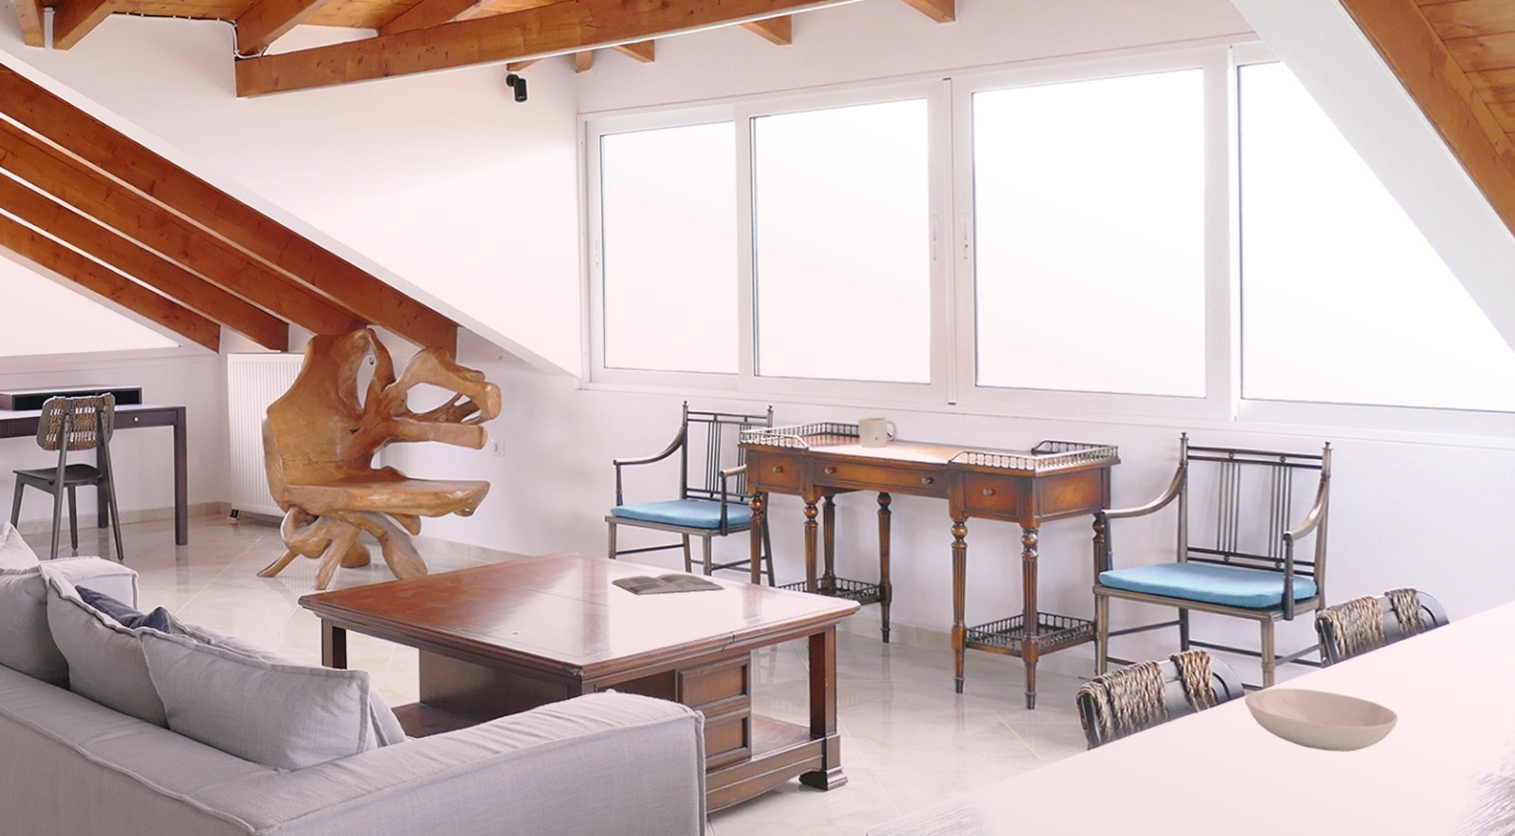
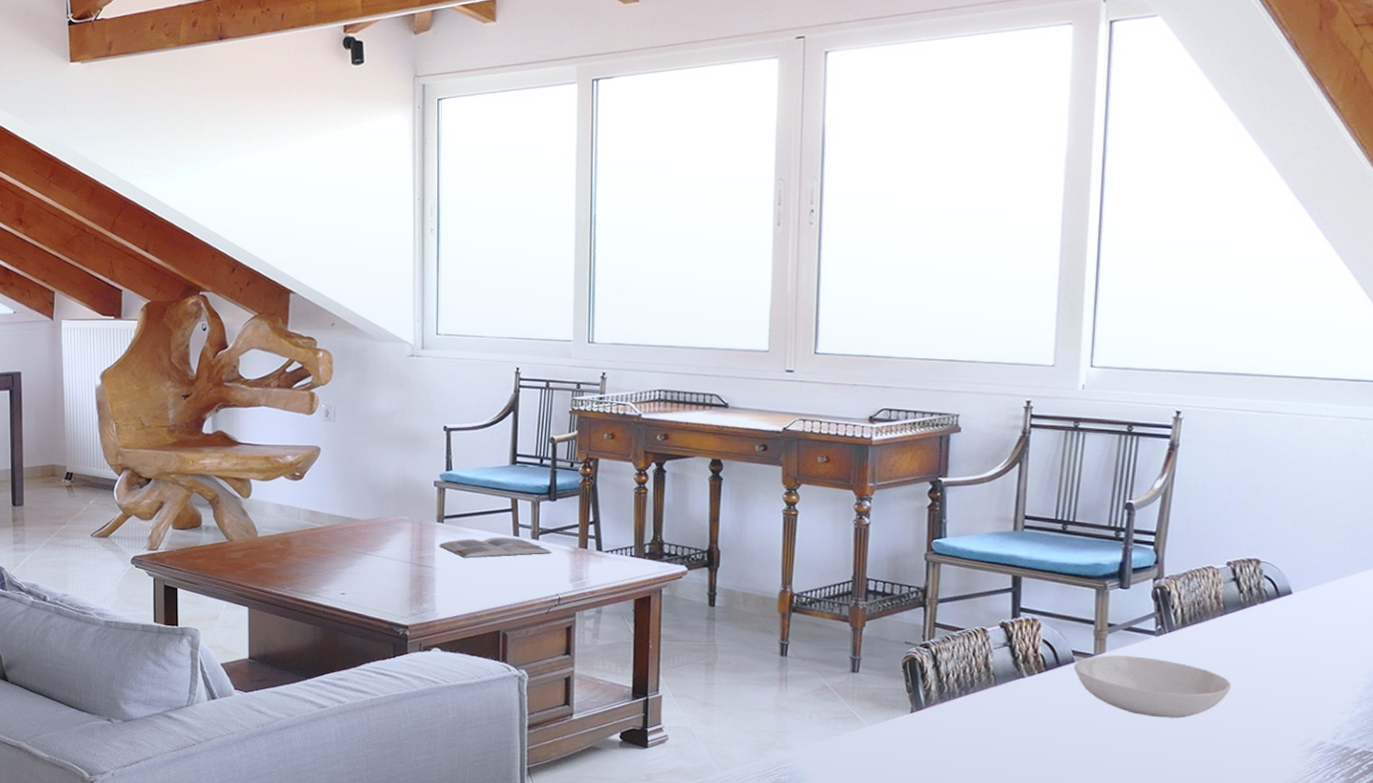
mug: present [857,417,897,448] -> none [692,384,732,416]

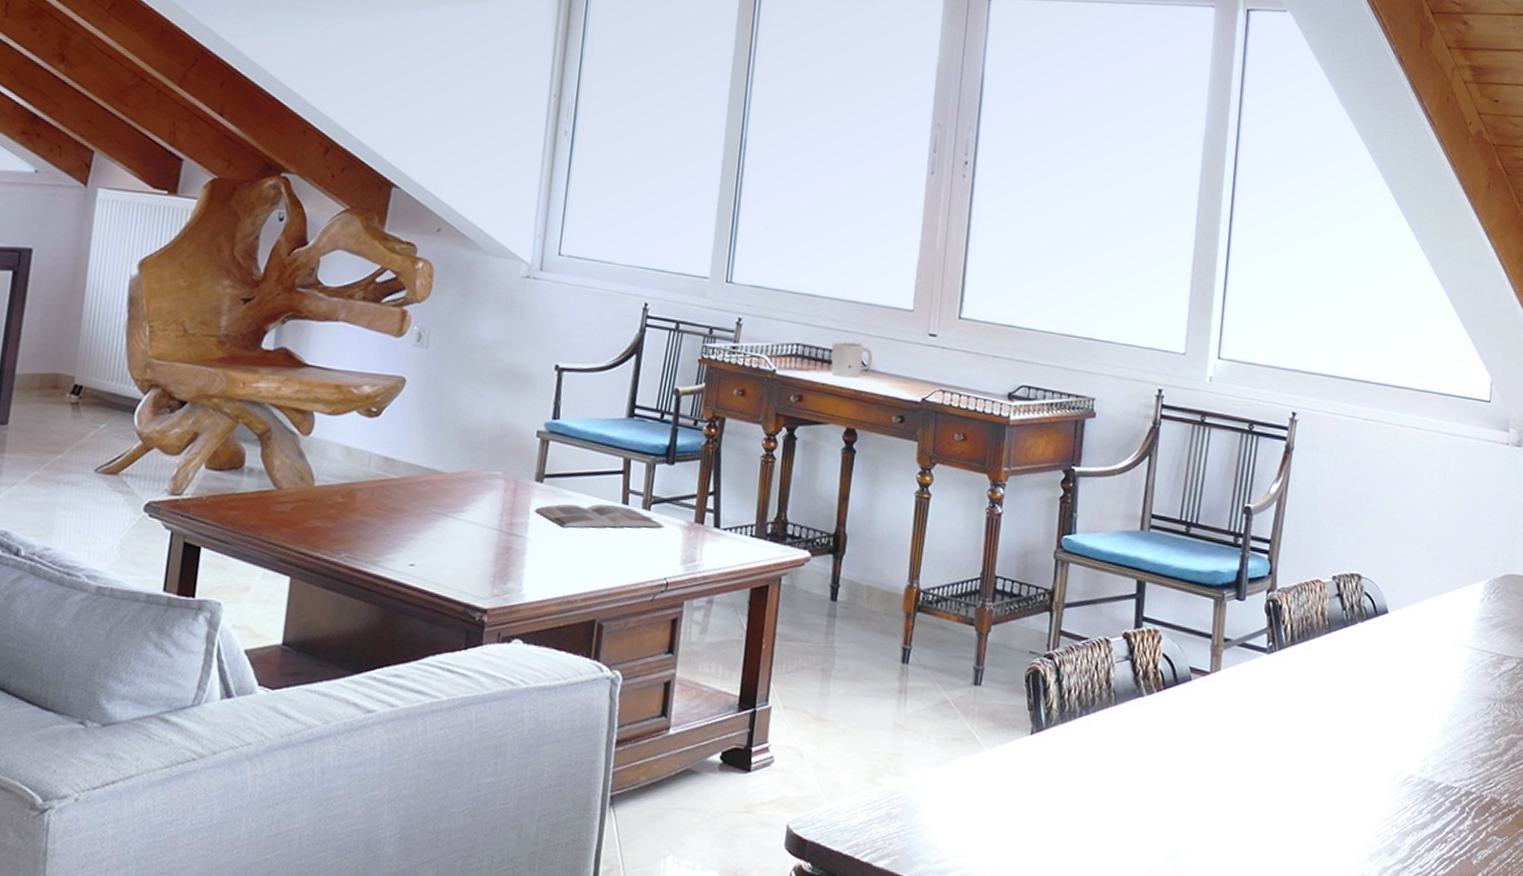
mug: none [692,384,732,416] -> present [831,341,873,378]
bowl: present [1074,655,1231,718] -> none [1191,673,1333,746]

